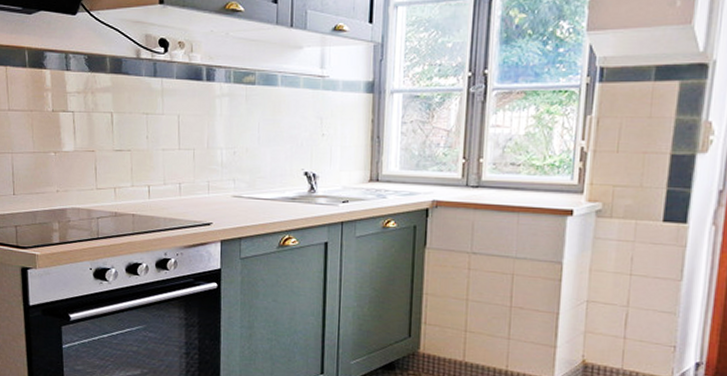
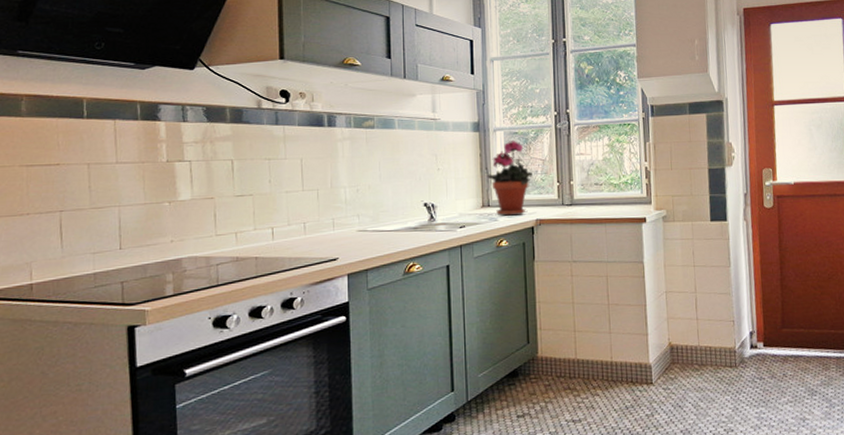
potted plant: none [379,104,433,194] -> present [488,140,532,216]

